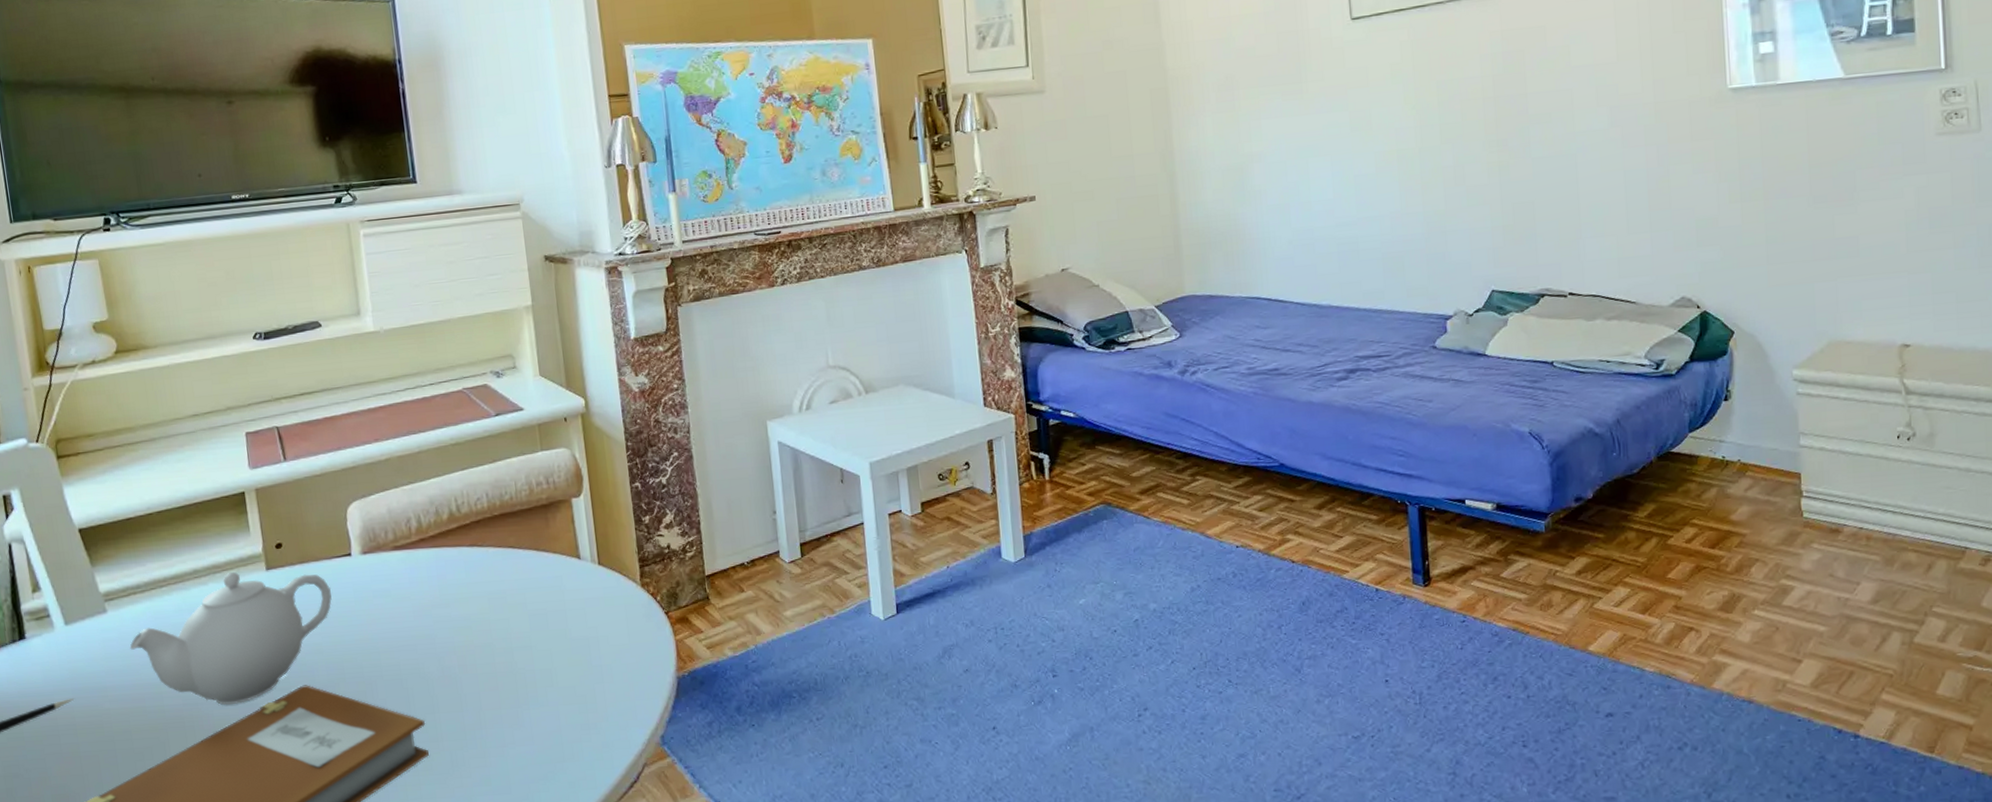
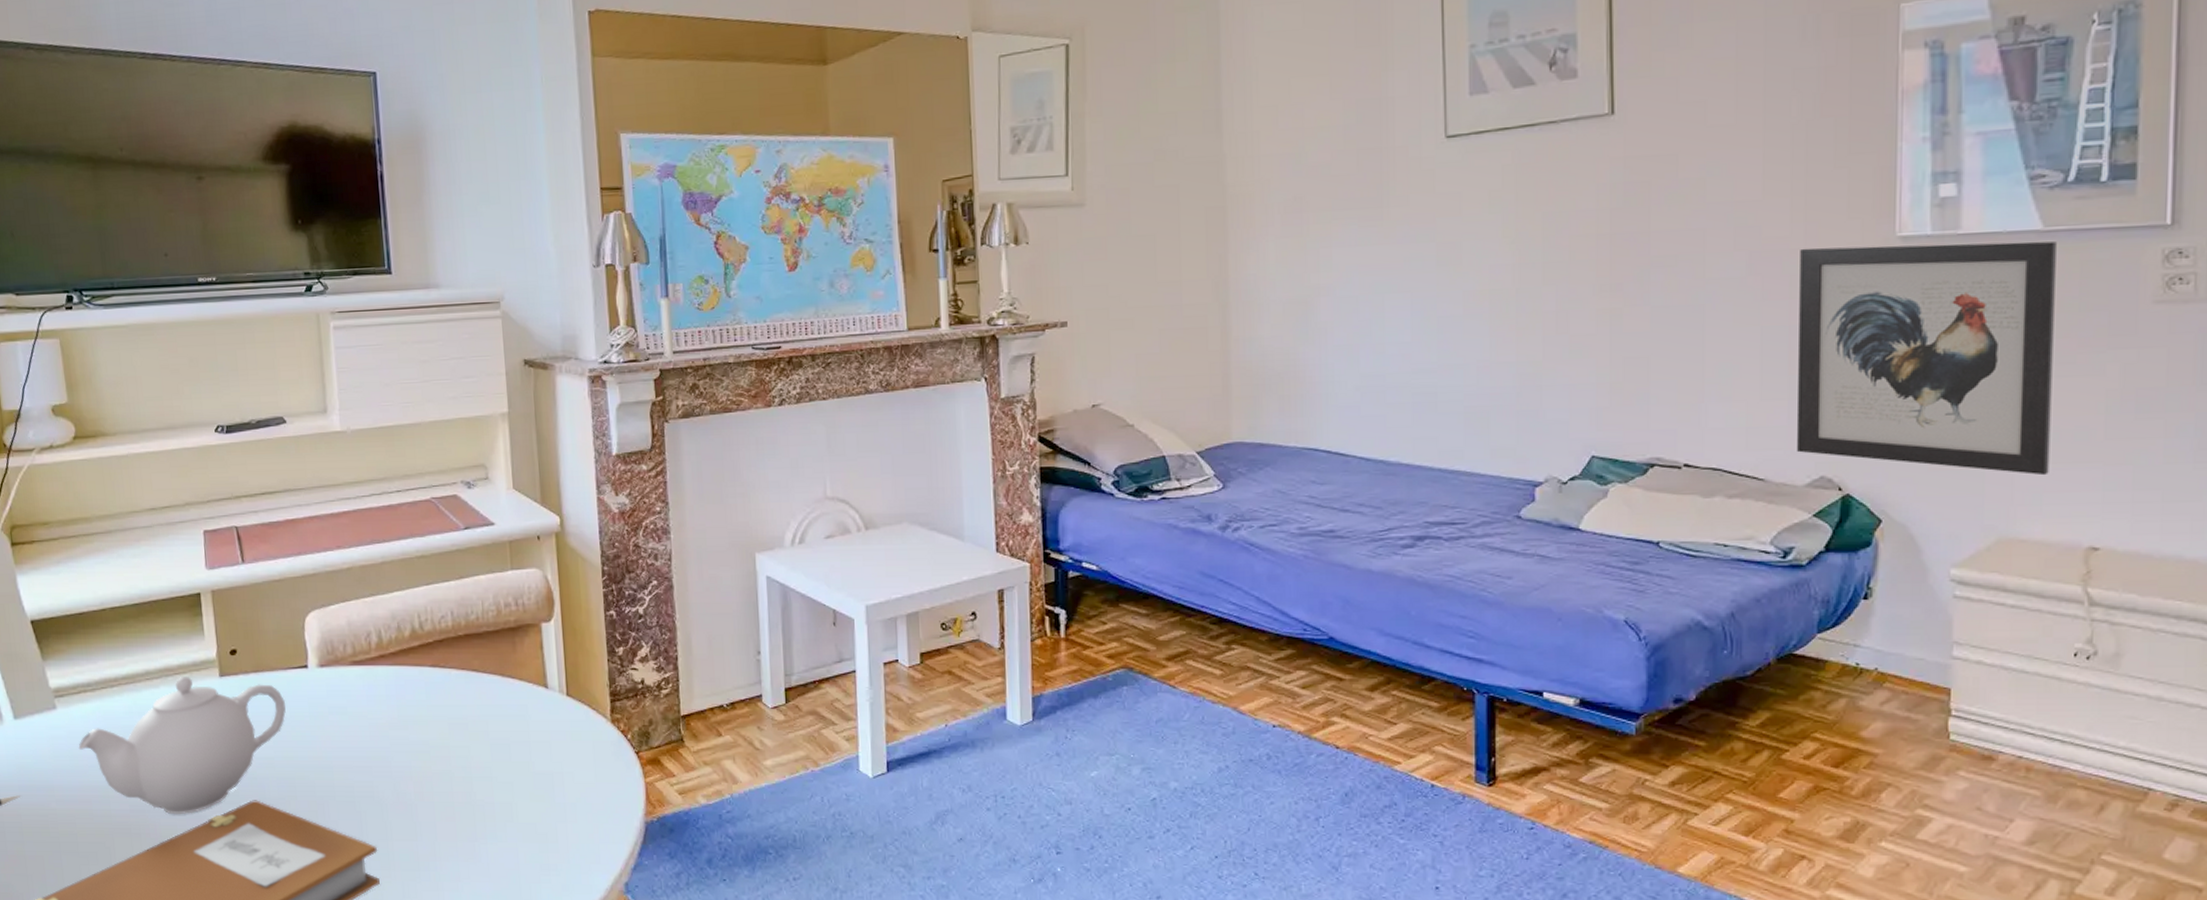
wall art: none [1651,87,1865,286] -> present [1796,241,2056,476]

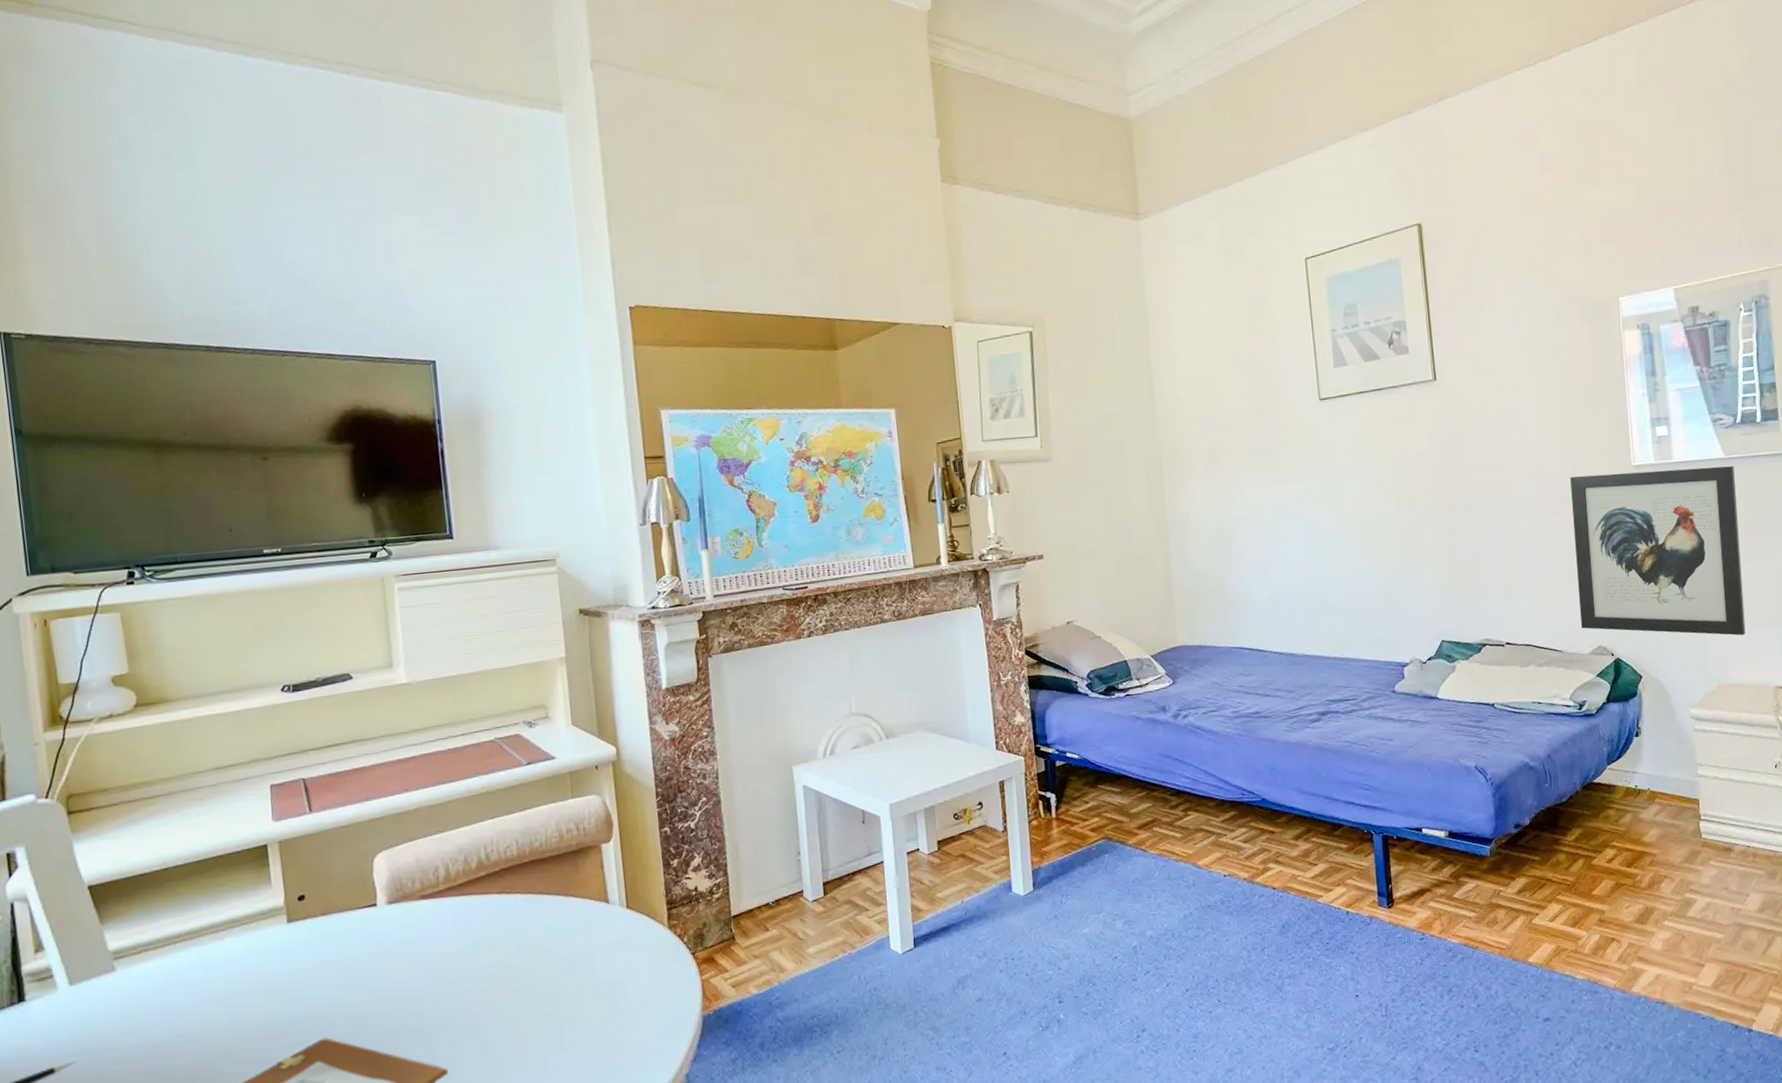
teapot: present [78,676,286,814] -> none [139,925,355,1062]

